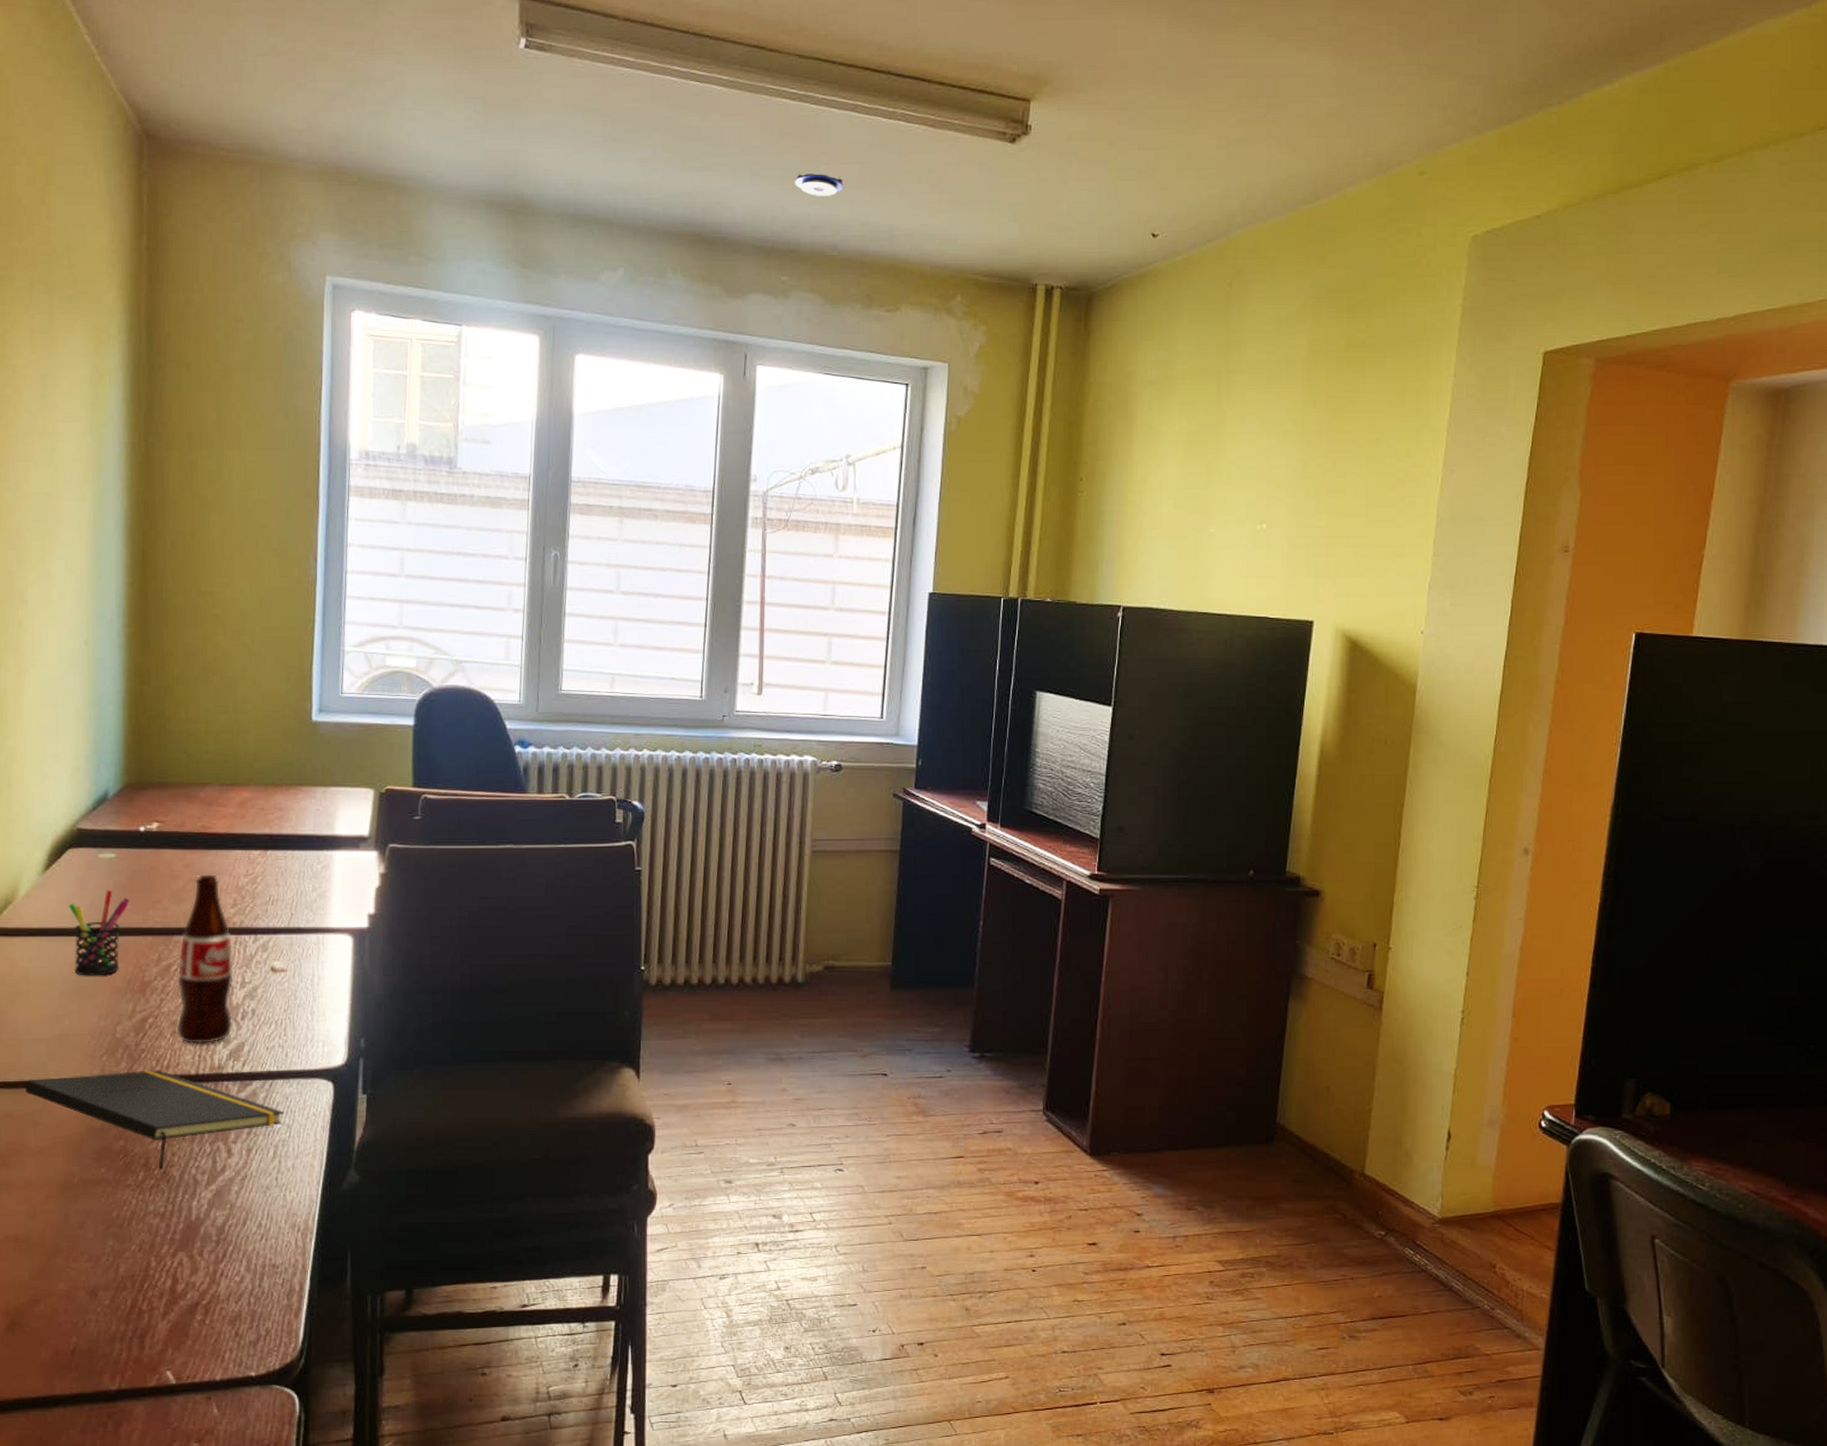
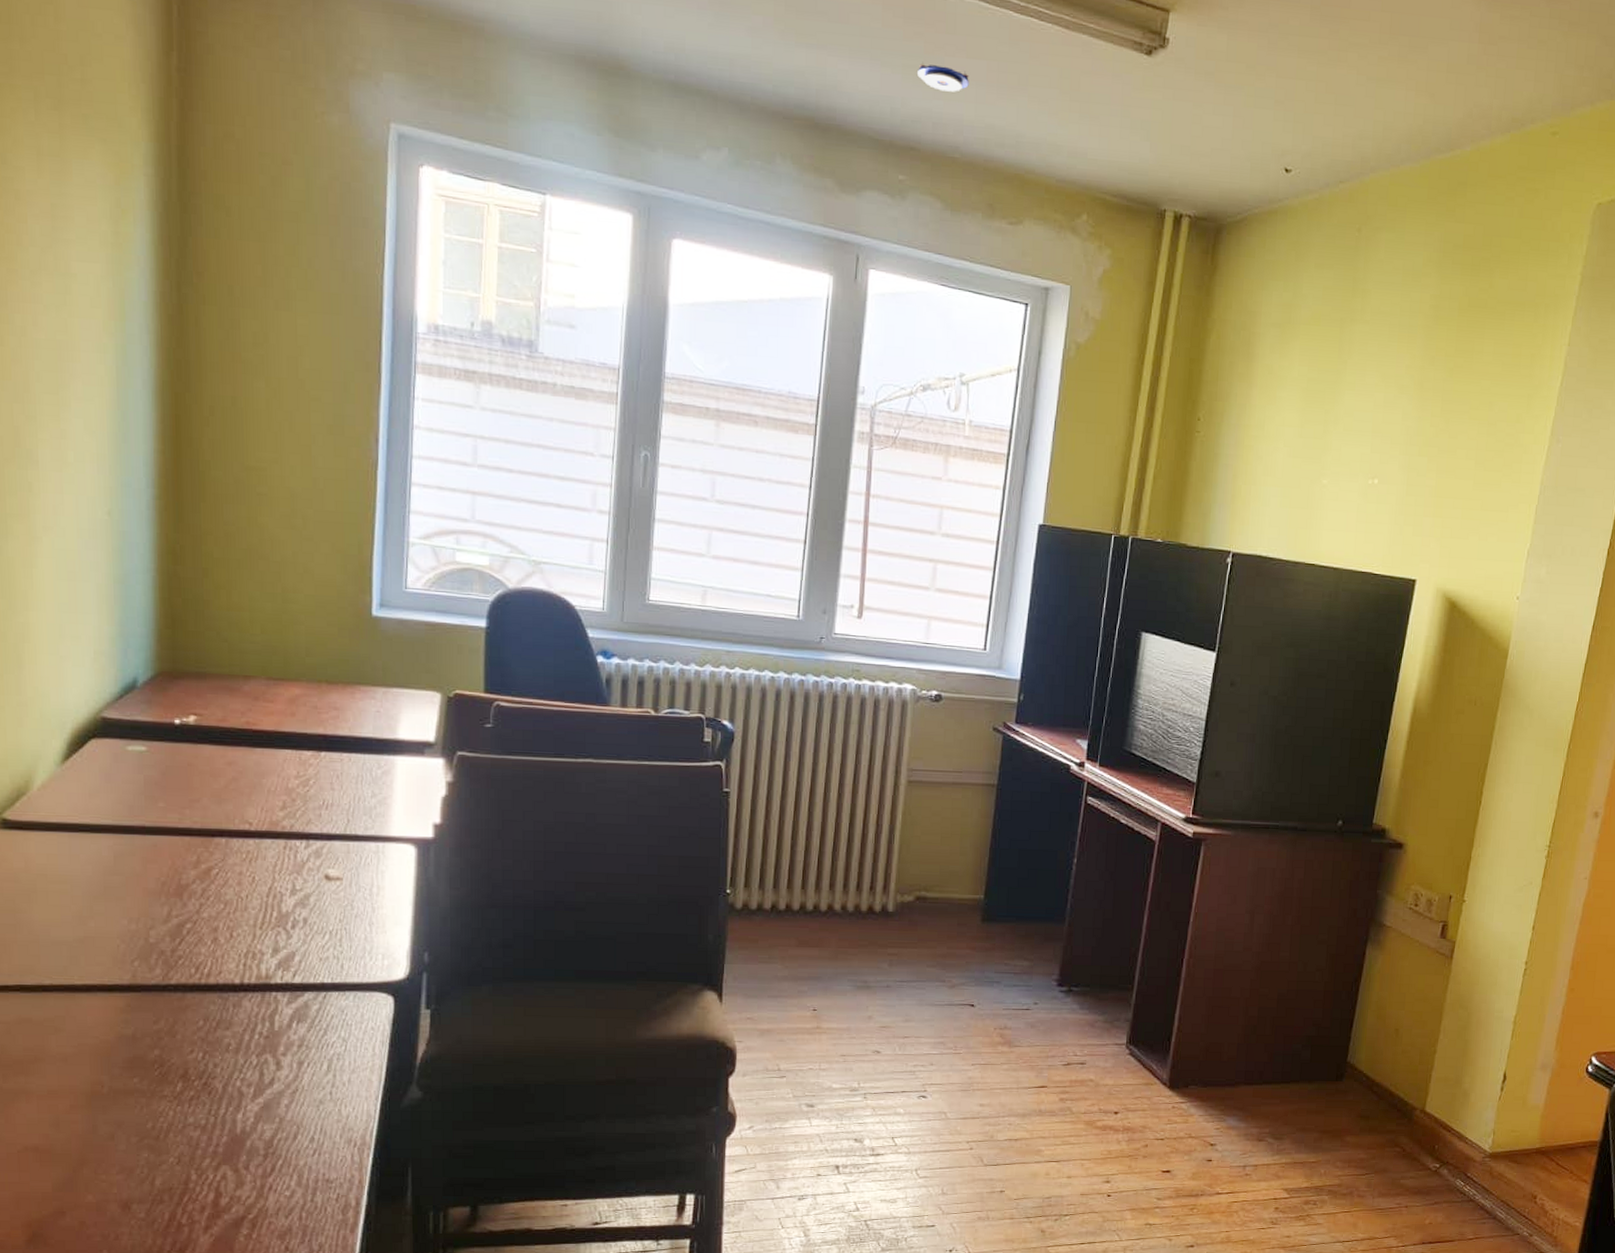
notepad: present [25,1070,284,1170] -> none [45,977,340,1081]
pen holder: present [68,889,130,976] -> none [91,785,164,877]
bottle: present [176,874,234,1044] -> none [218,773,283,952]

